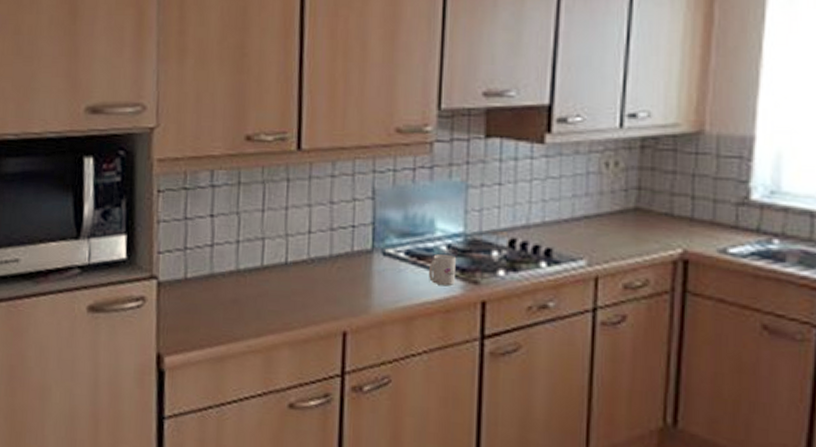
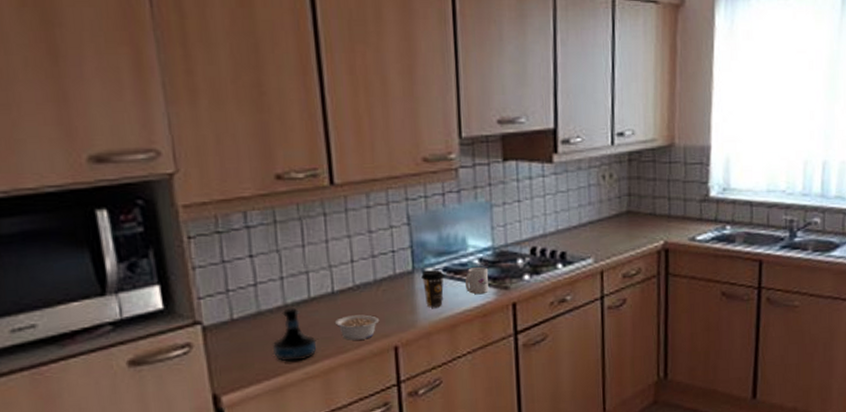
tequila bottle: none [220,273,263,332] -> present [273,307,317,362]
legume: none [284,290,331,319] -> present [334,314,380,340]
coffee cup: none [381,251,406,295] -> present [421,270,444,308]

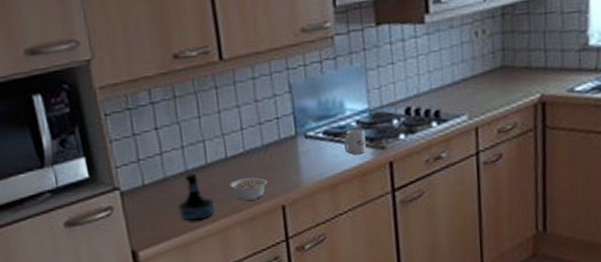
coffee cup: present [421,270,444,308] -> none [303,133,325,169]

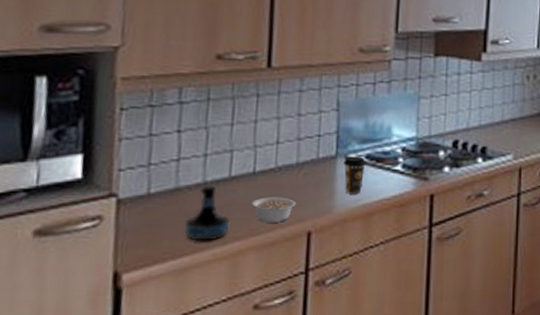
coffee cup: none [303,133,325,169] -> present [343,156,366,194]
mug: present [343,129,366,155] -> none [385,157,409,183]

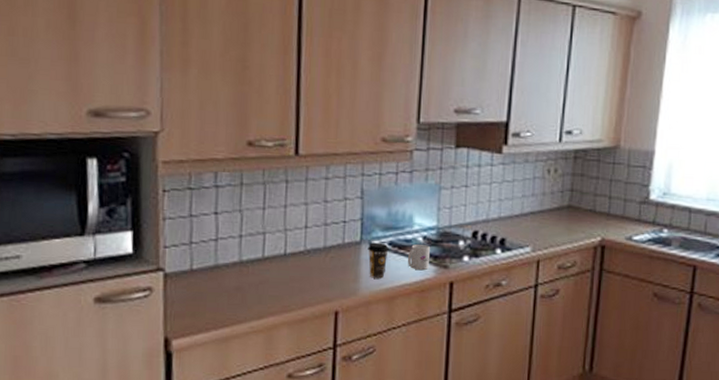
tequila bottle: present [184,185,230,241] -> none [224,264,264,315]
legume: present [251,197,297,223] -> none [283,277,325,302]
mug: none [385,157,409,183] -> present [407,244,430,270]

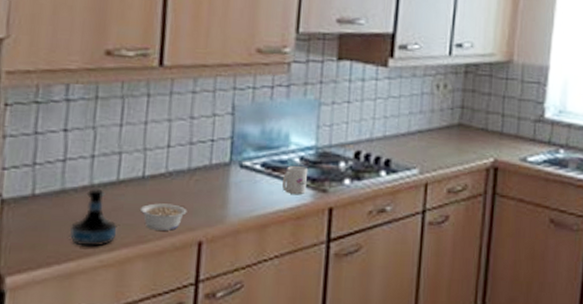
tequila bottle: none [224,264,264,315] -> present [70,188,117,247]
legume: none [283,277,325,302] -> present [139,203,187,231]
coffee cup: present [368,242,389,279] -> none [238,164,262,204]

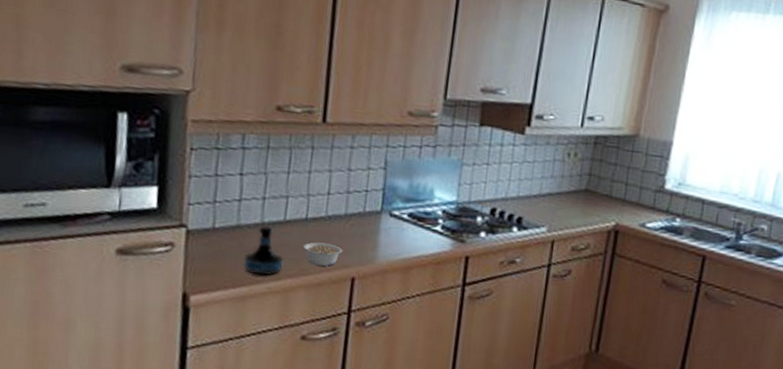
mug: present [281,166,307,194] -> none [425,217,448,243]

